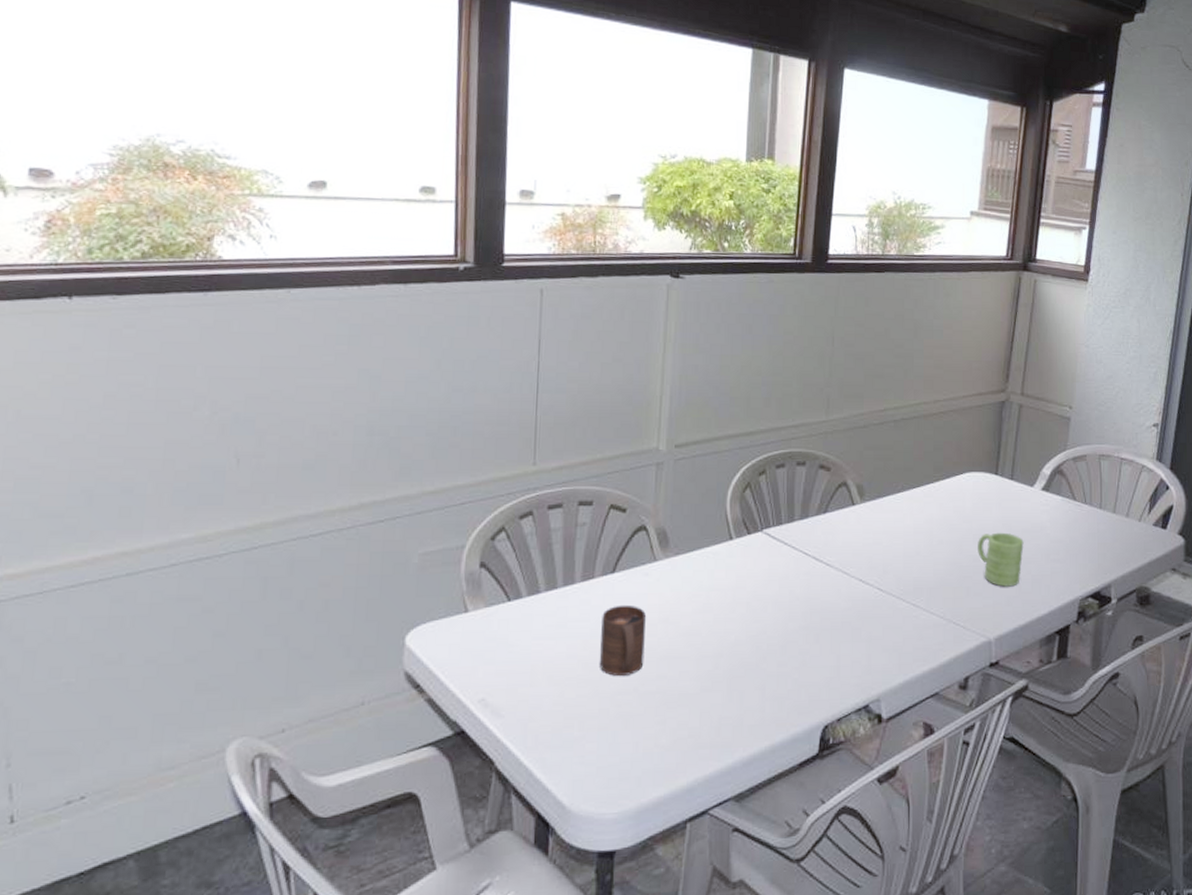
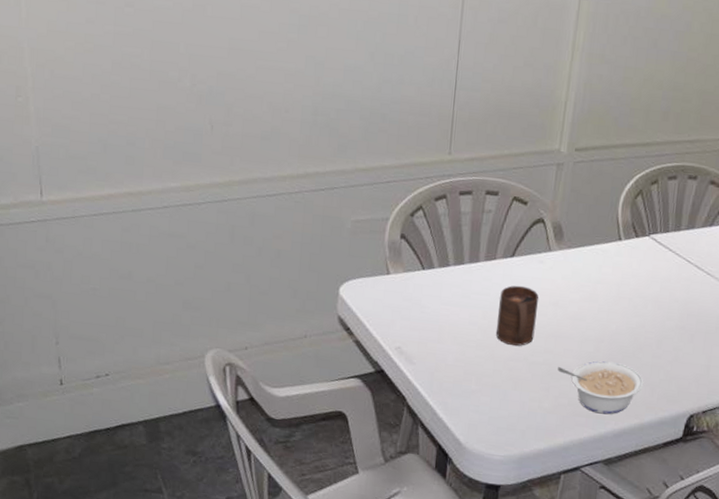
legume: none [672,677,771,742] -> present [557,360,644,415]

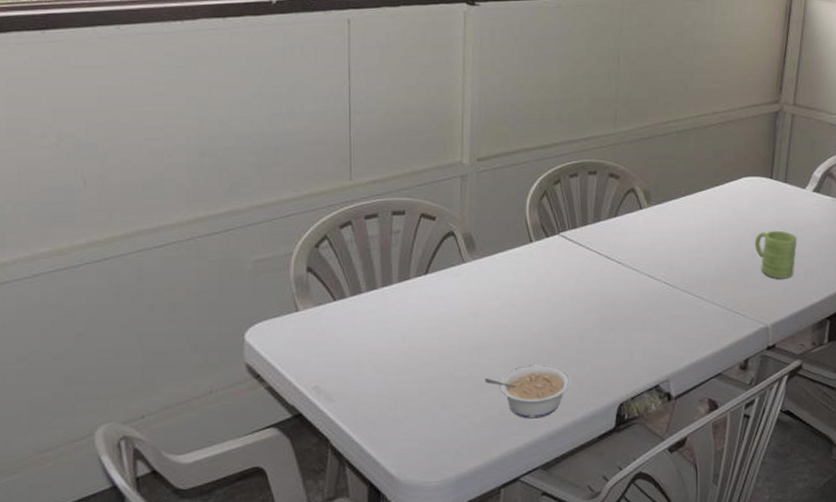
cup: present [496,285,539,346] -> none [418,301,458,364]

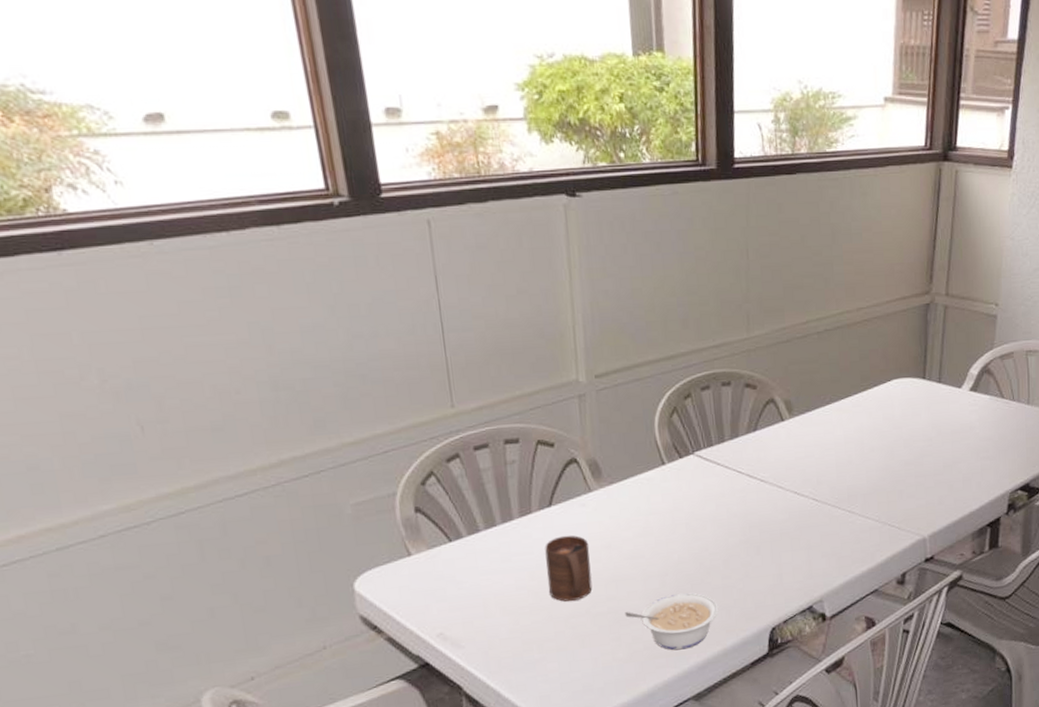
cup: none [418,301,458,364] -> present [545,535,593,602]
mug: present [755,230,797,279] -> none [908,435,954,487]

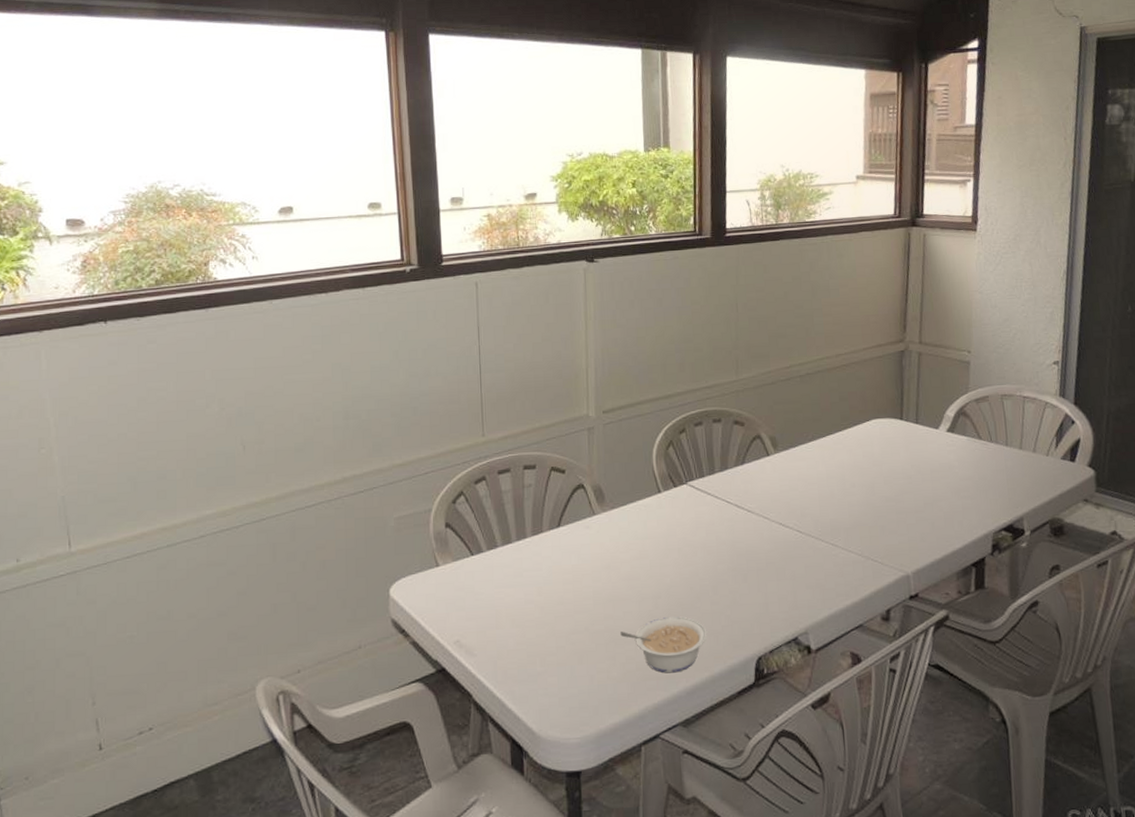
cup: present [545,535,593,602] -> none [552,554,592,618]

